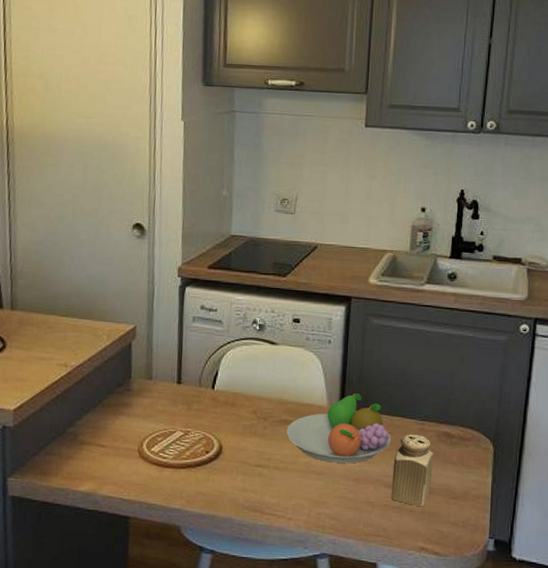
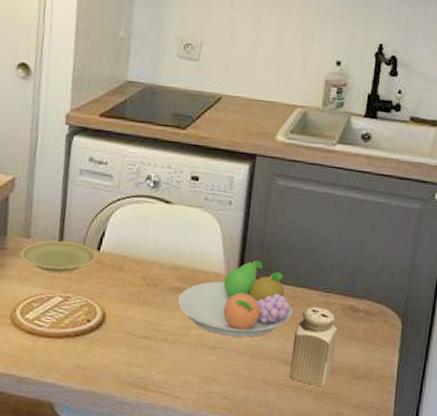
plate: none [144,381,211,410] -> present [20,241,96,273]

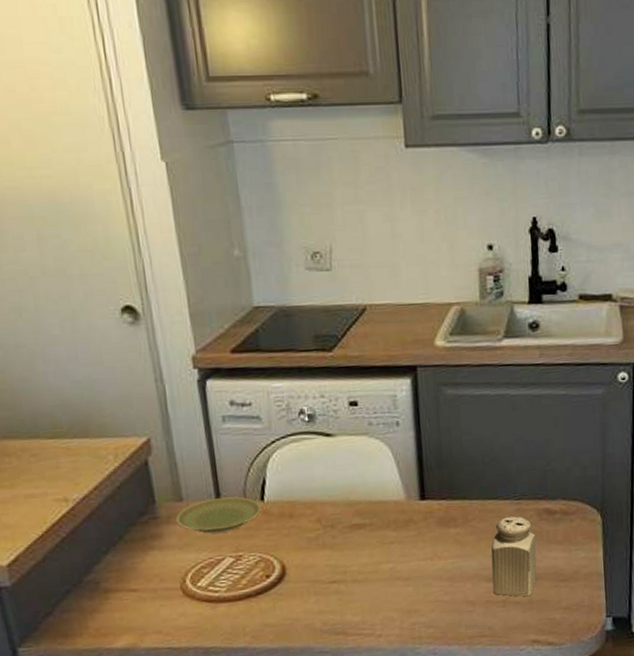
fruit bowl: present [178,261,293,338] -> none [360,480,485,565]

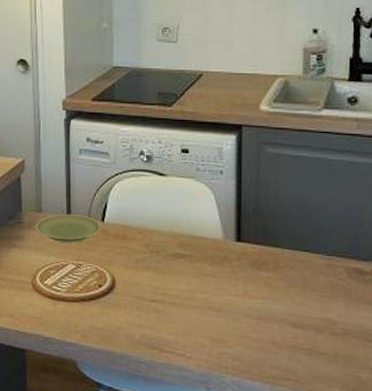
salt shaker: present [491,516,537,597] -> none [299,270,345,350]

